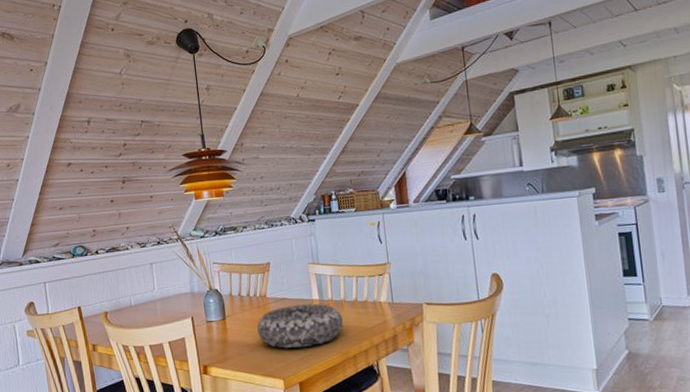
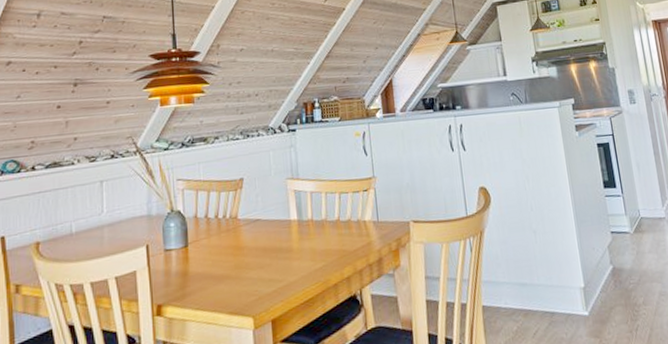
decorative bowl: present [257,303,344,349] -> none [225,224,325,280]

